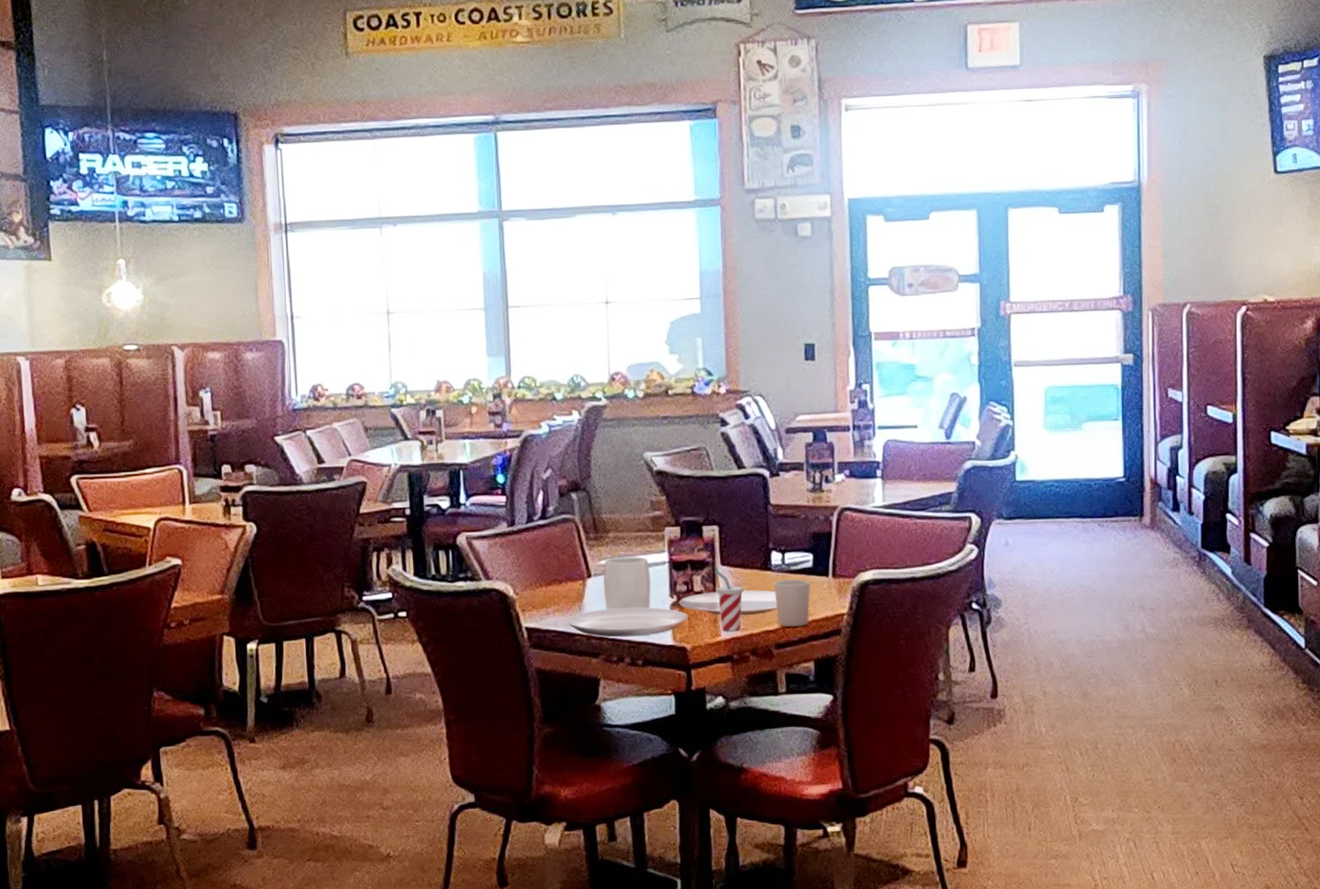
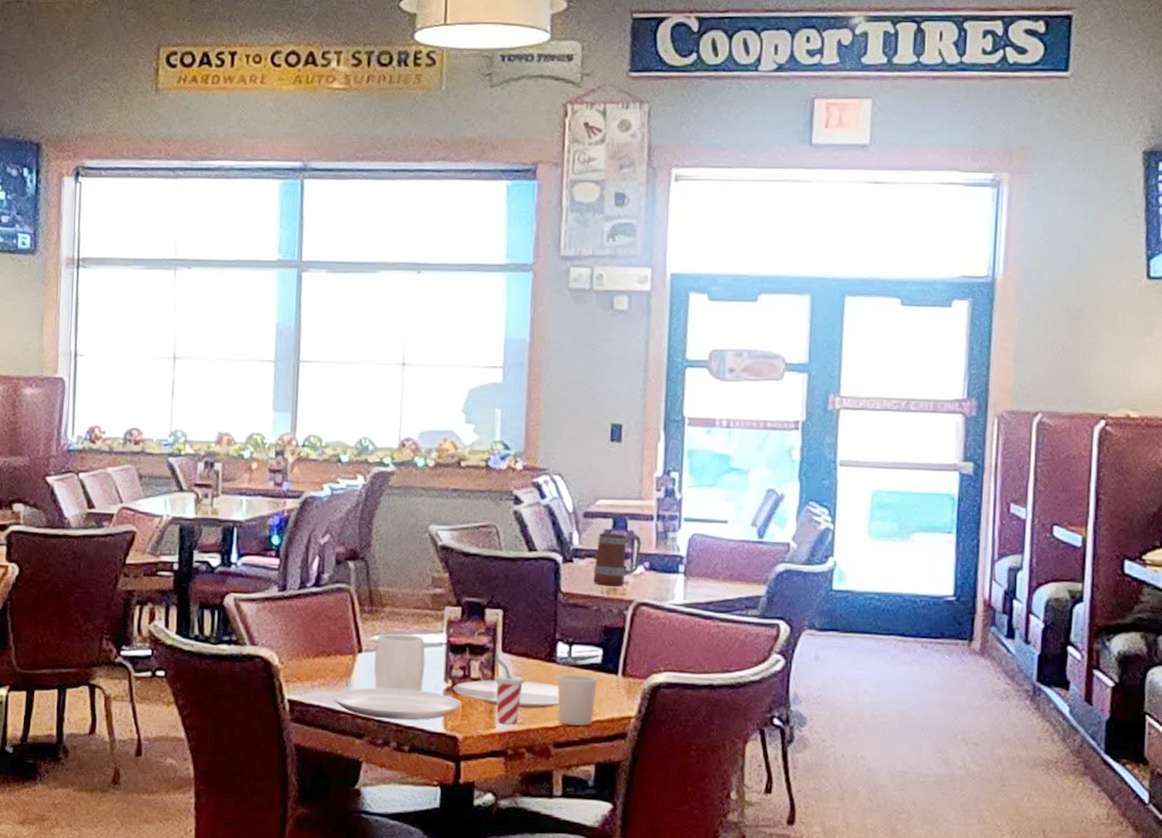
beer mug: none [799,445,841,495] -> present [593,533,642,587]

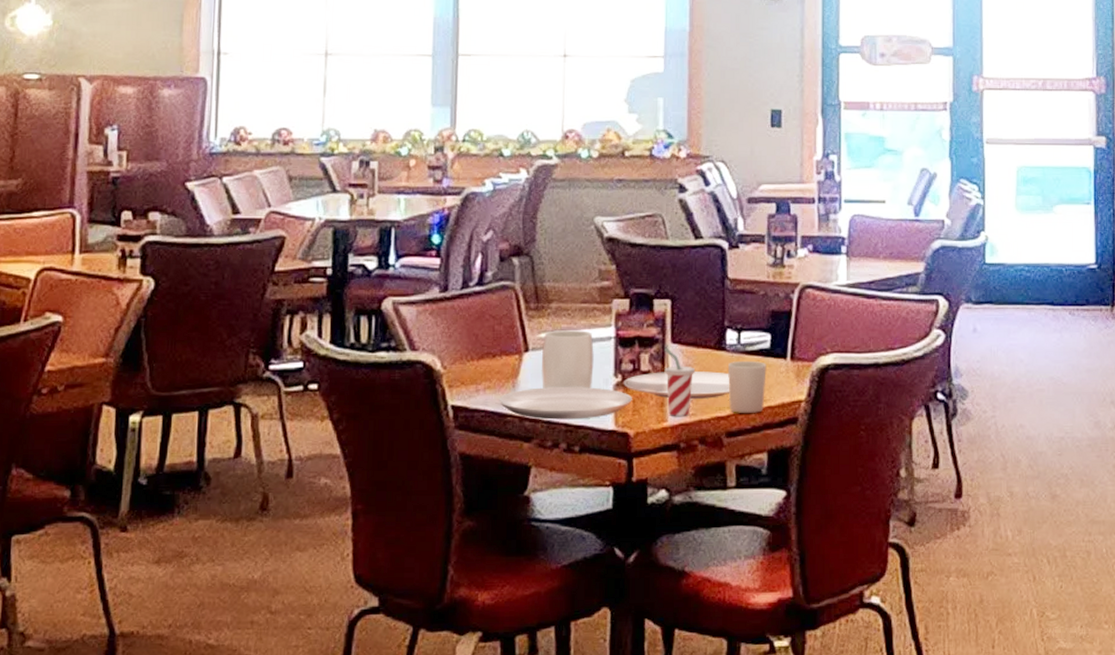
beer mug: present [593,533,642,587] -> none [759,218,805,271]

